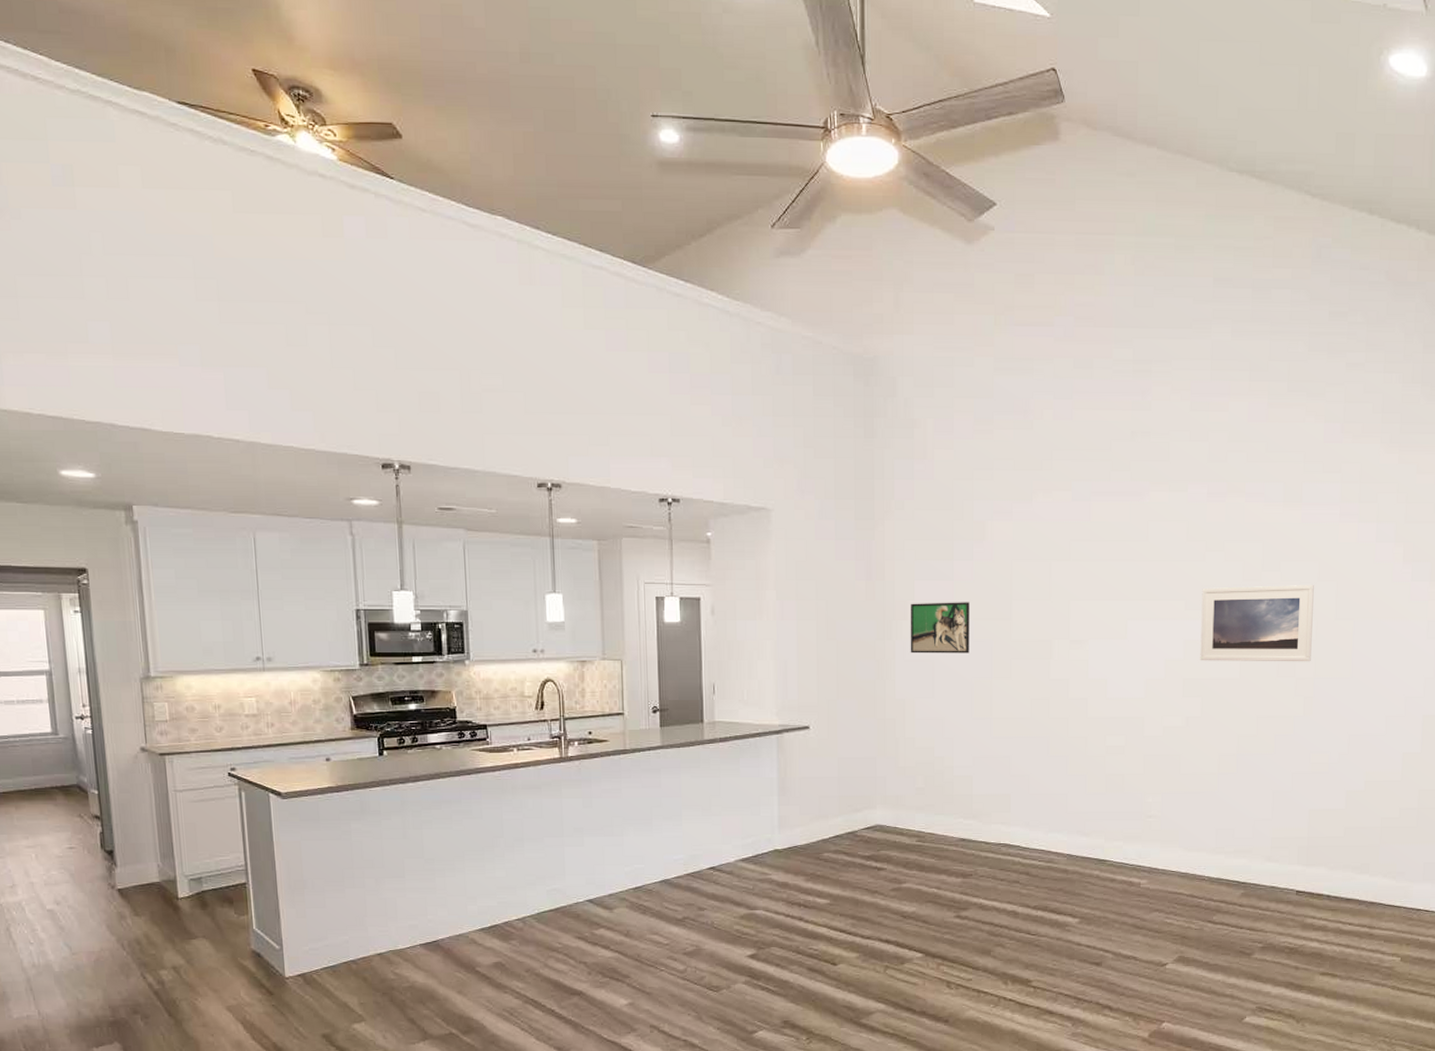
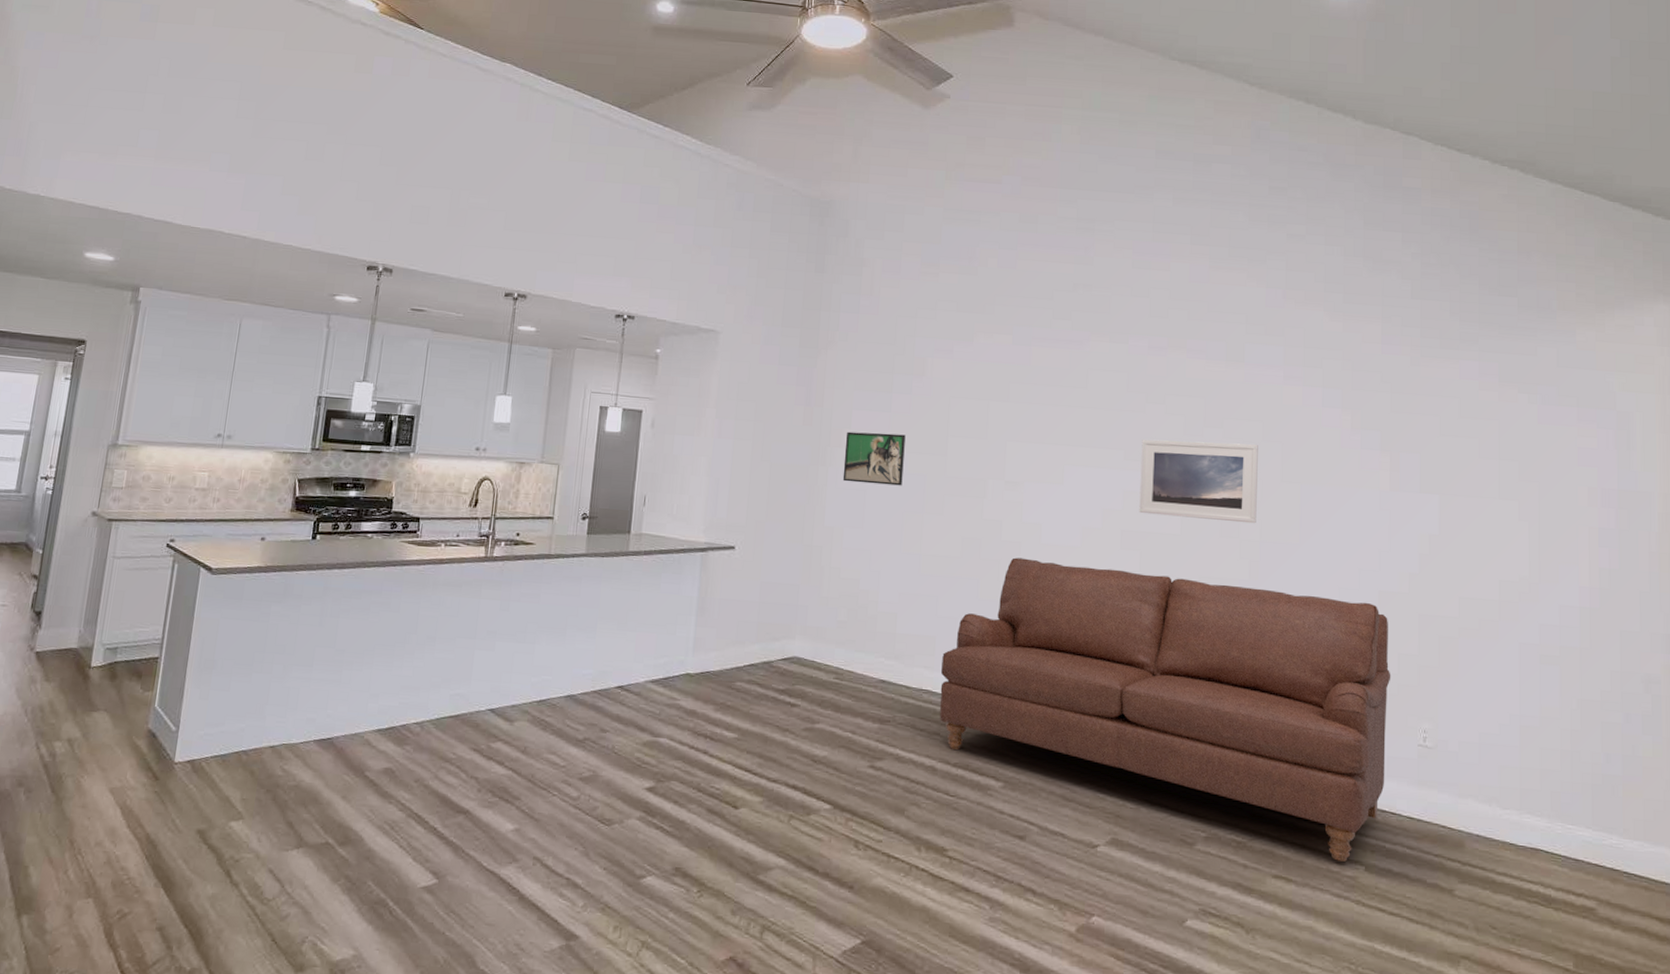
sofa: none [1017,713,1431,955] -> present [939,557,1391,862]

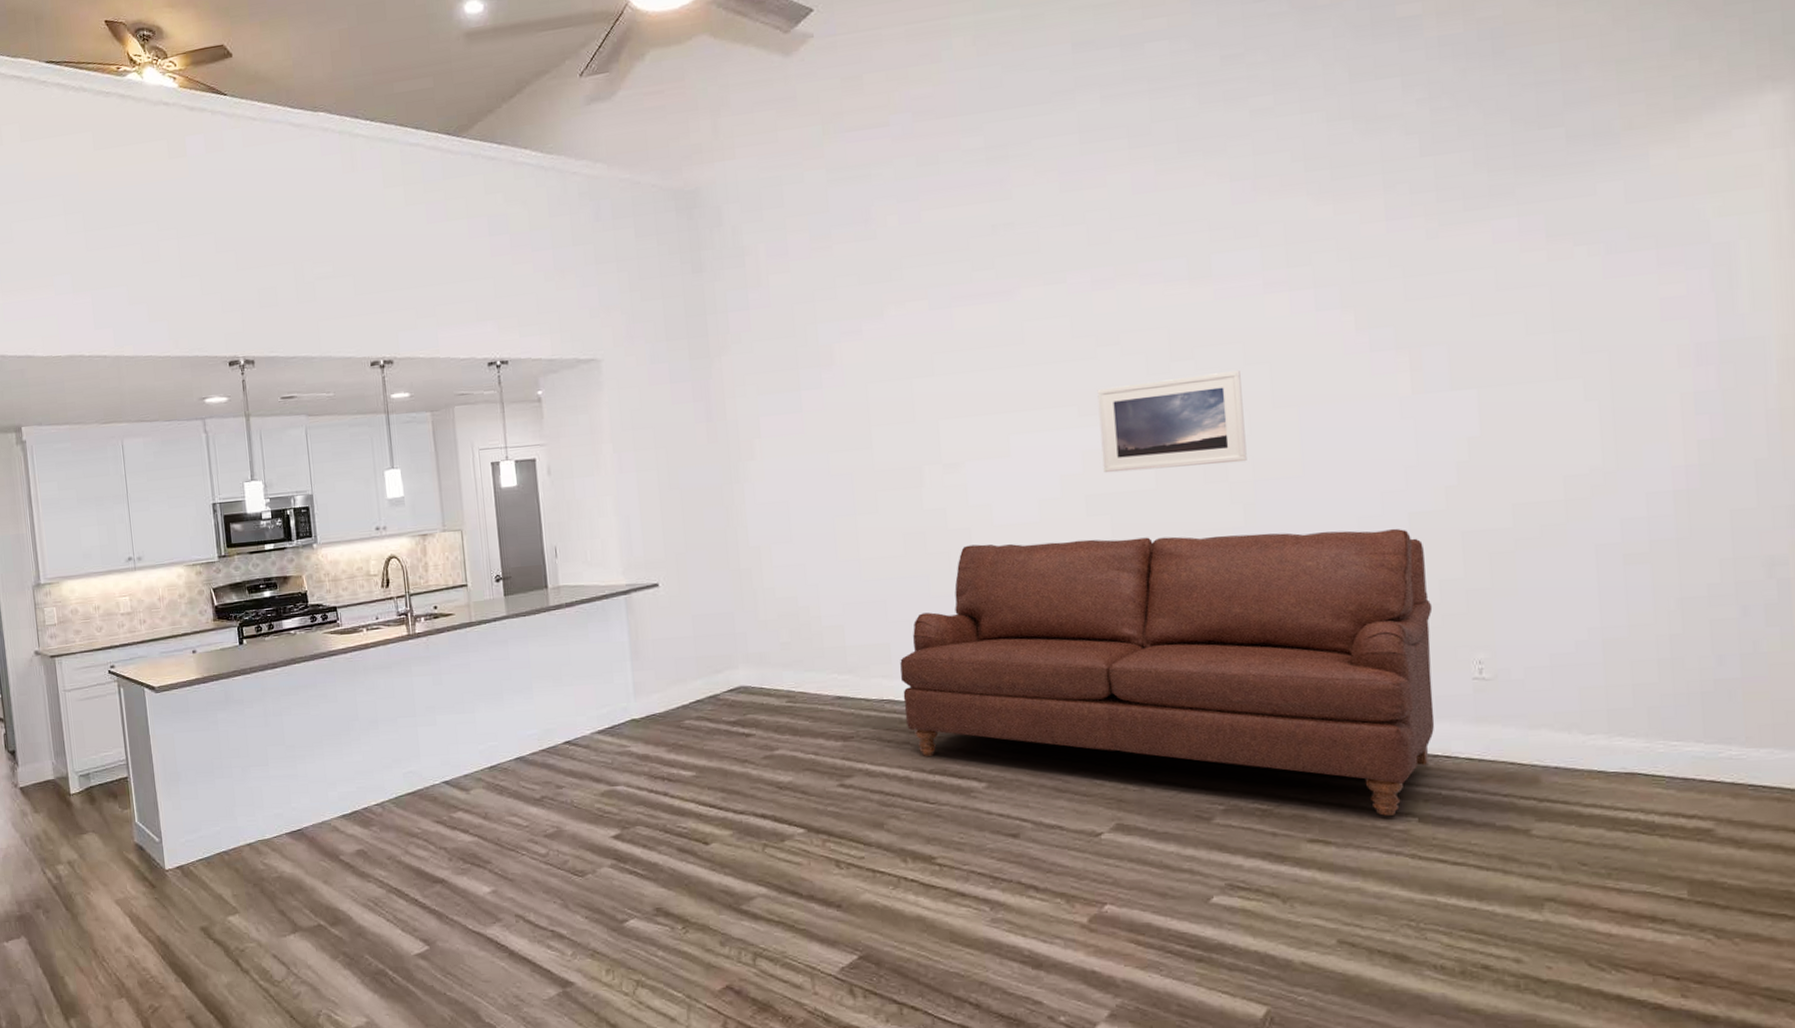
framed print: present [842,431,906,486] -> none [757,433,828,496]

